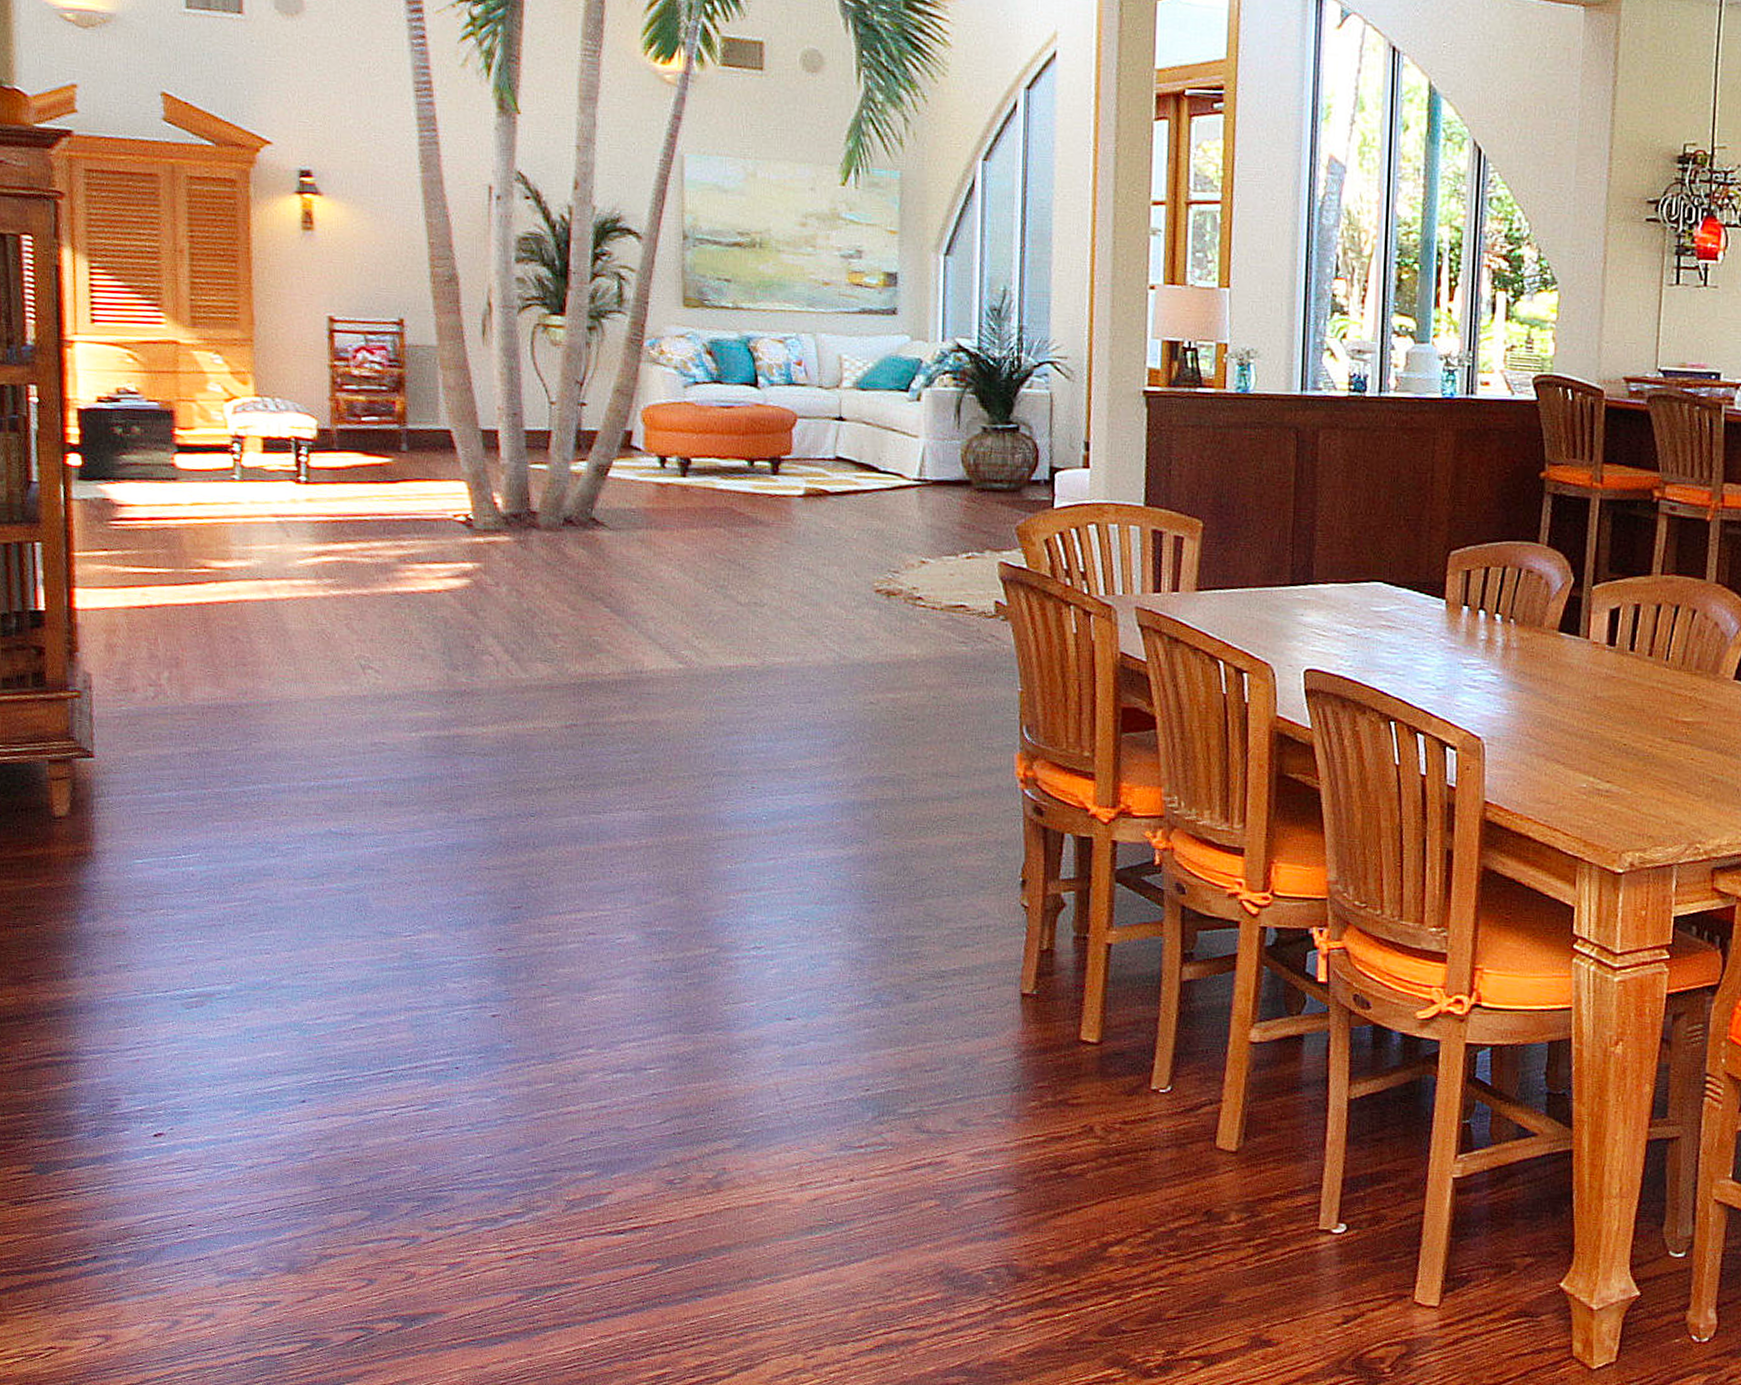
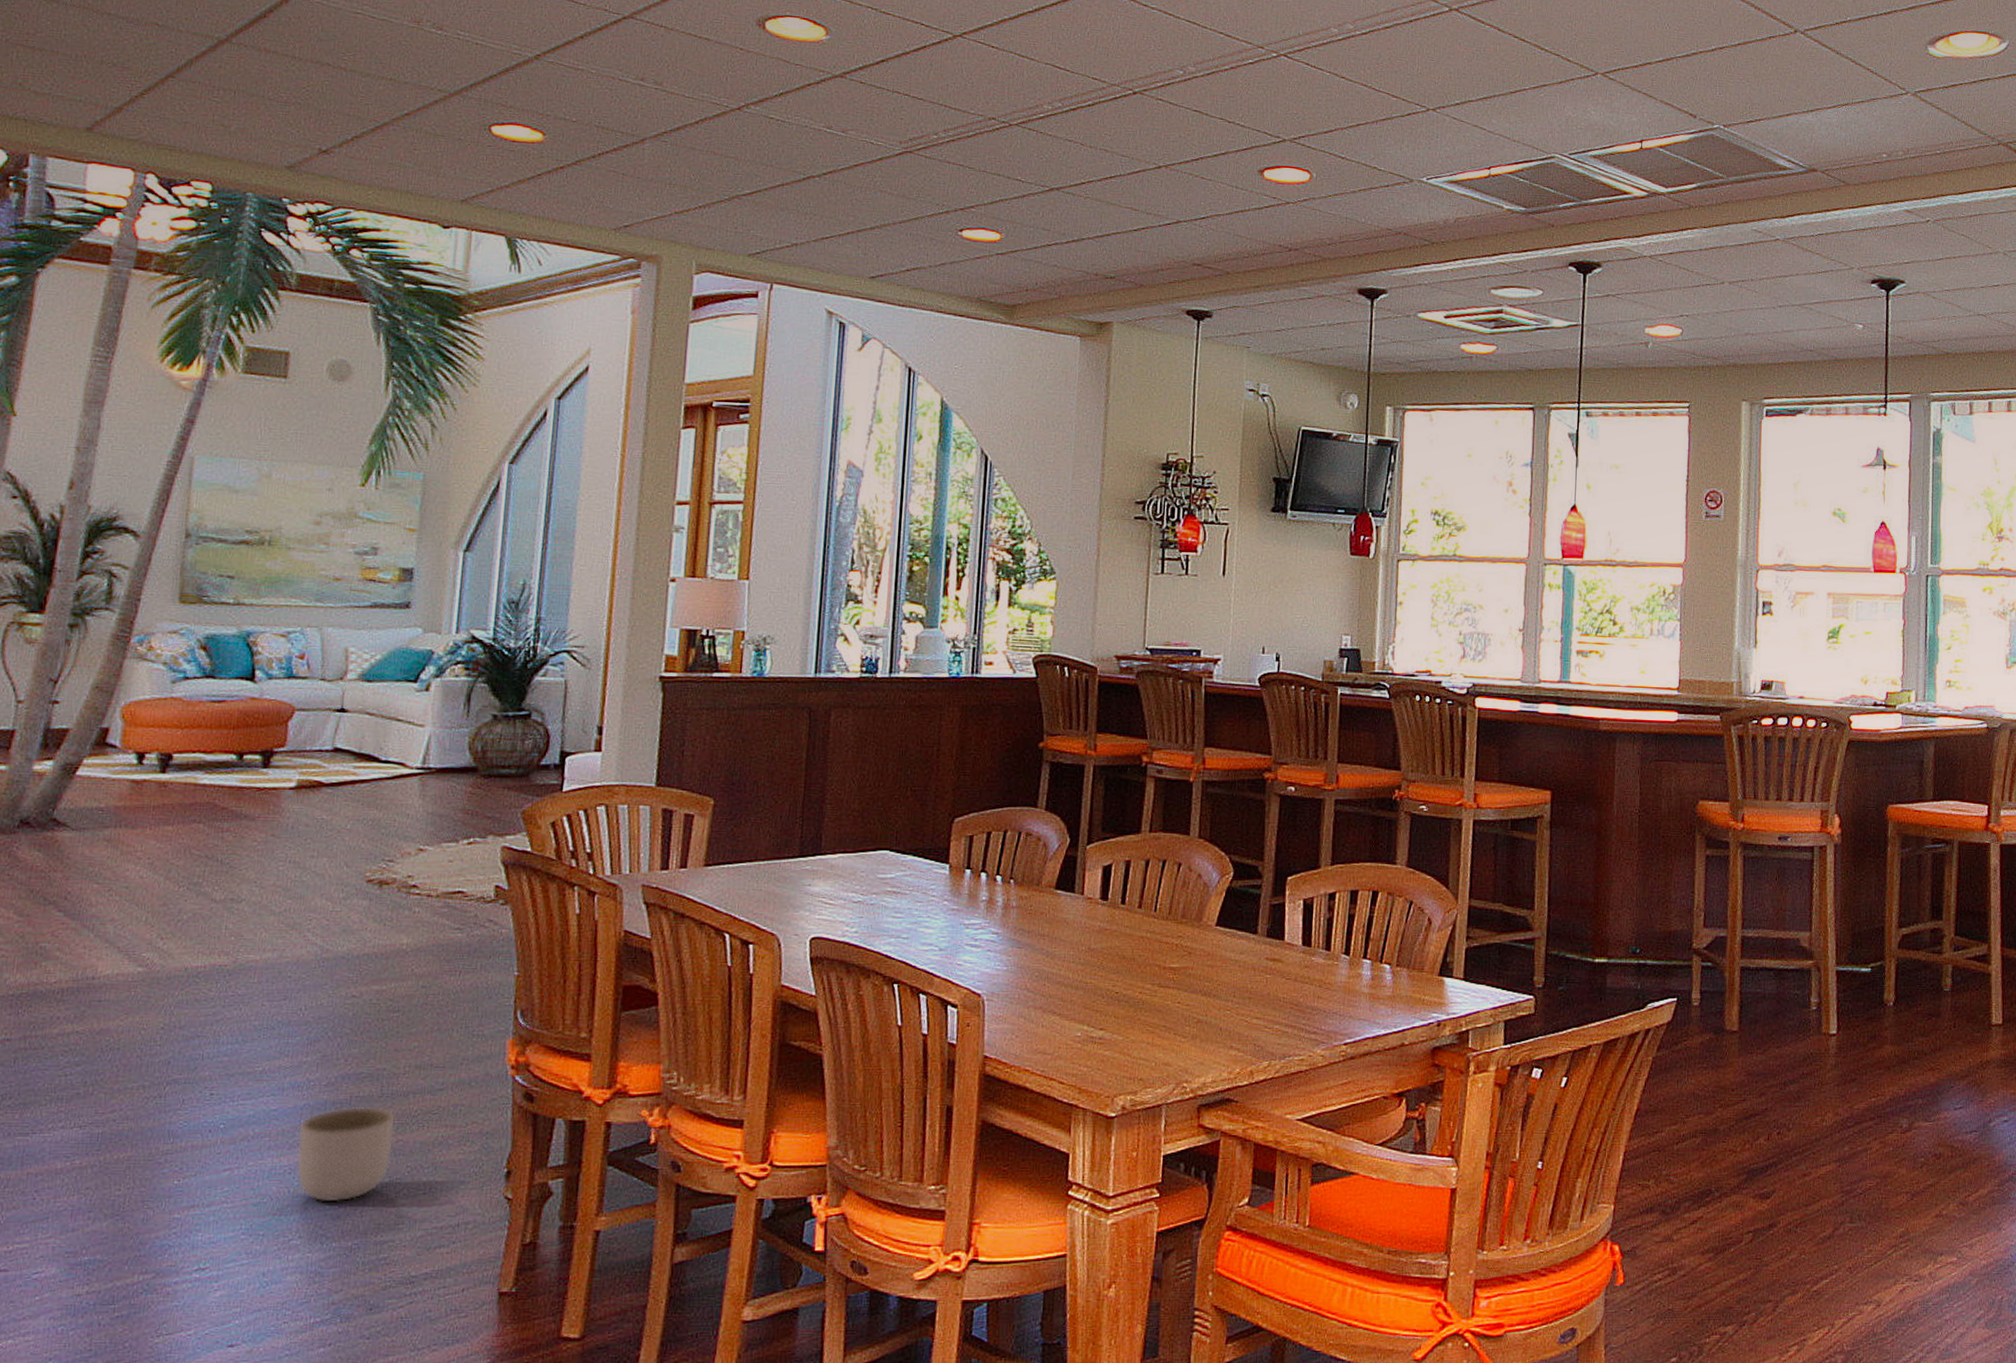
planter: none [831,808,918,897] -> present [295,1106,397,1202]

